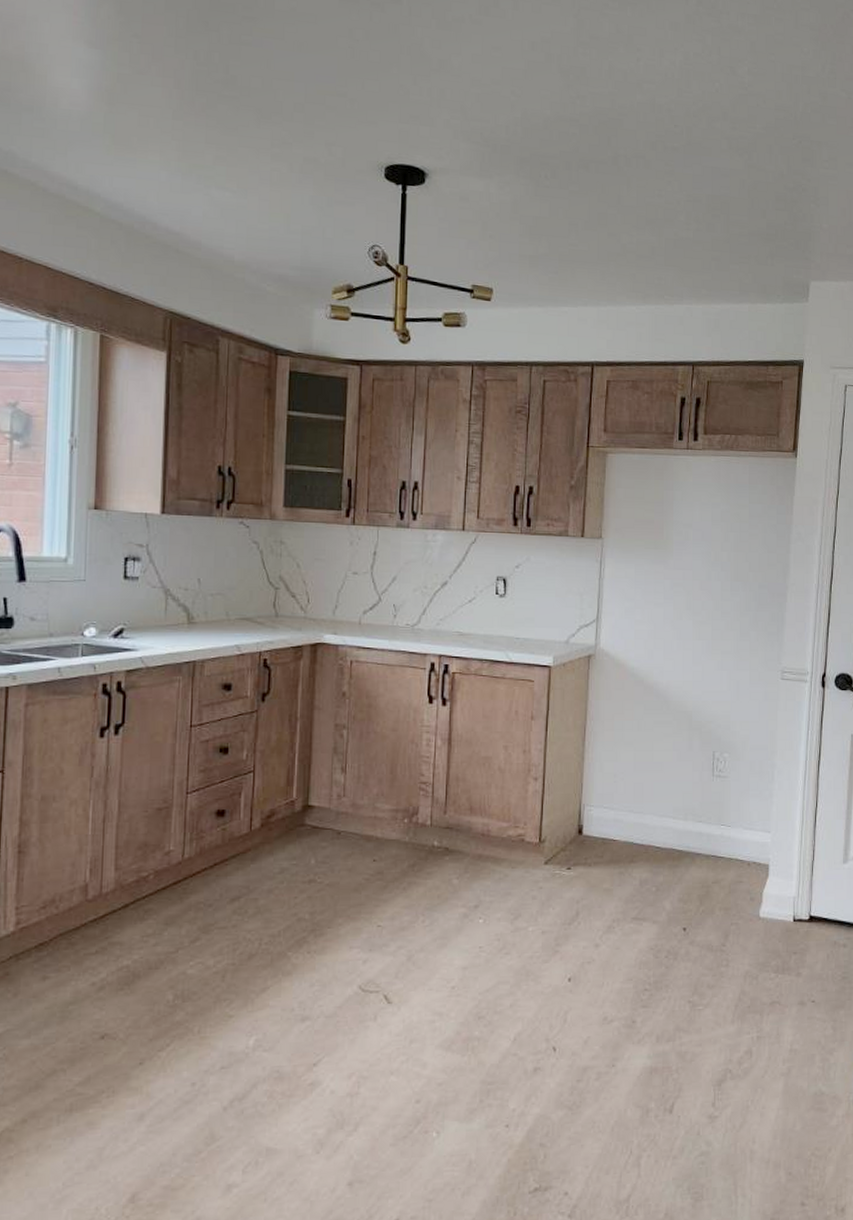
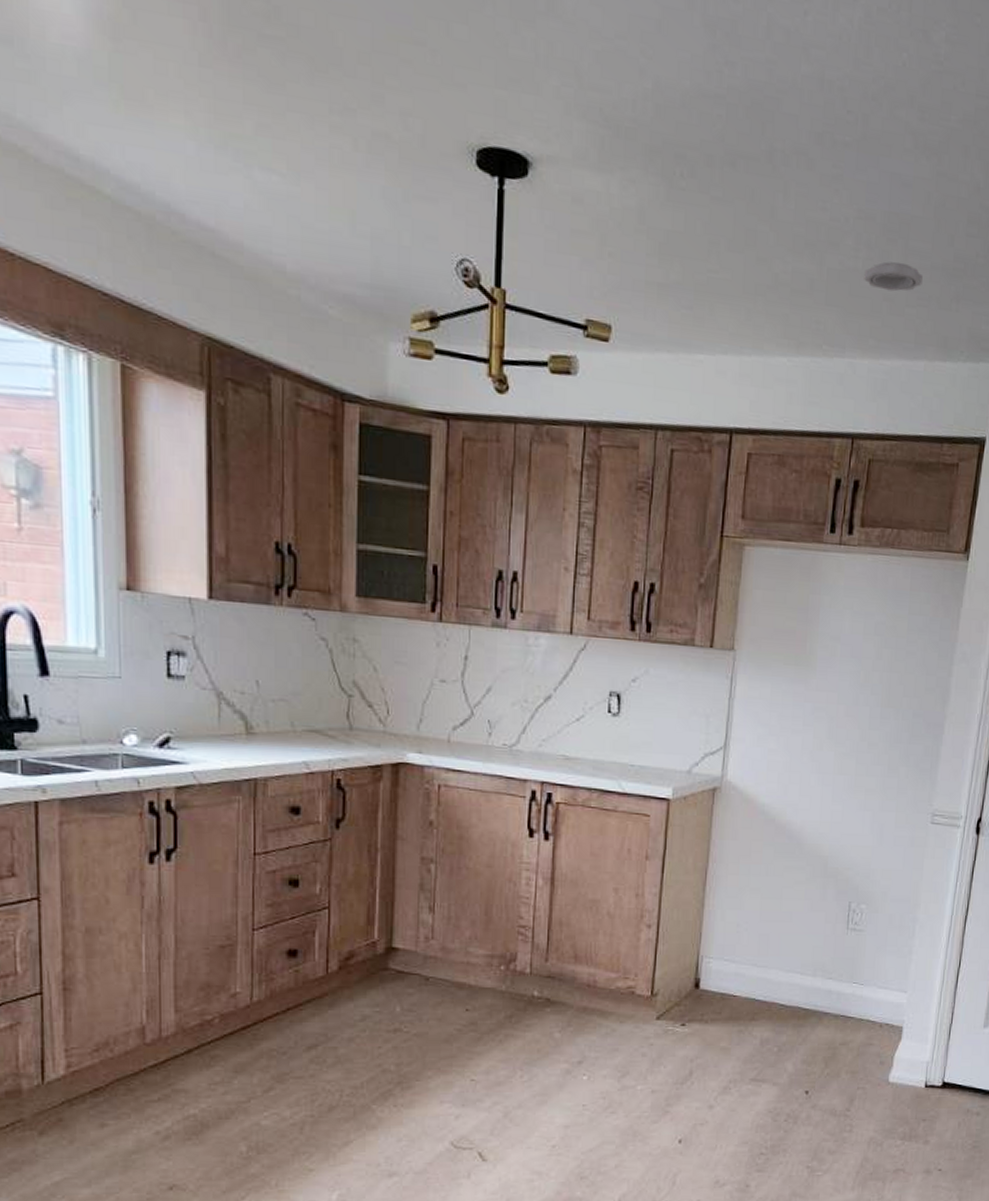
smoke detector: none [695,231,742,253] -> present [864,261,923,292]

